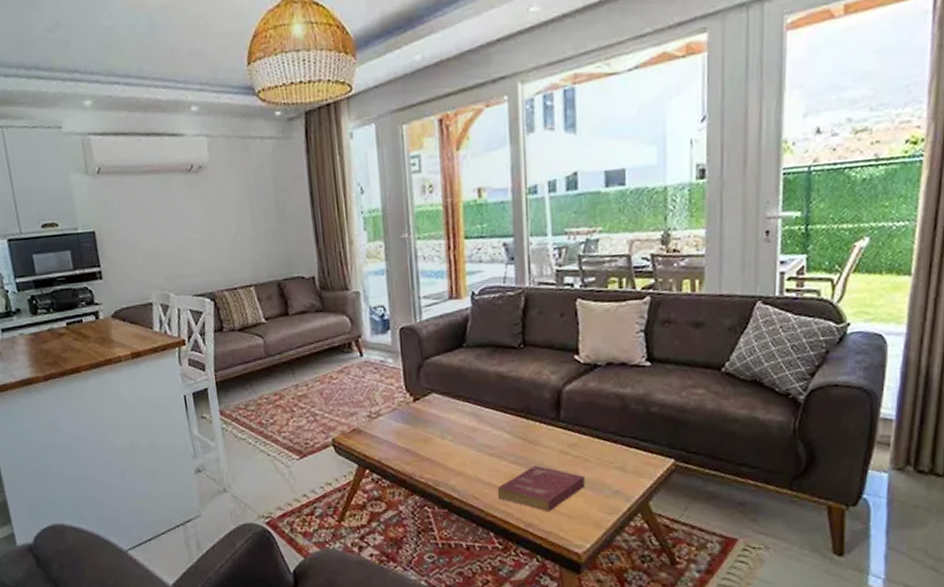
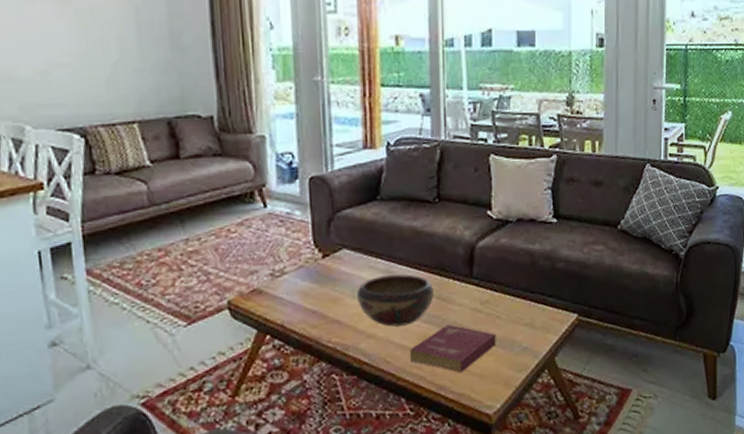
decorative bowl: none [445,417,520,466] -> present [356,274,434,327]

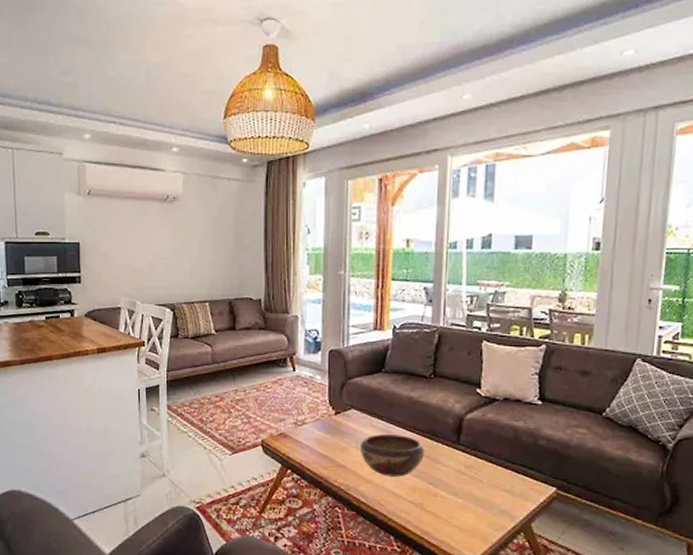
book: present [409,324,496,373] -> none [400,481,477,524]

